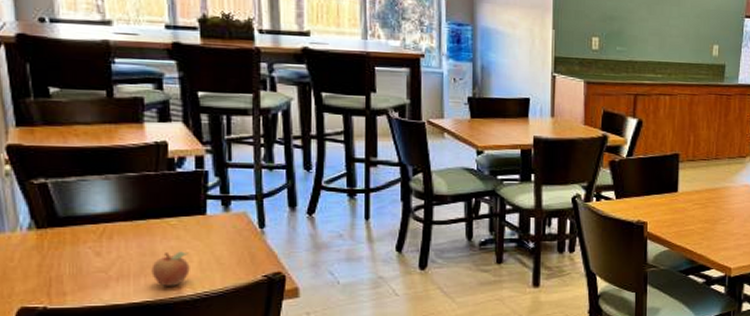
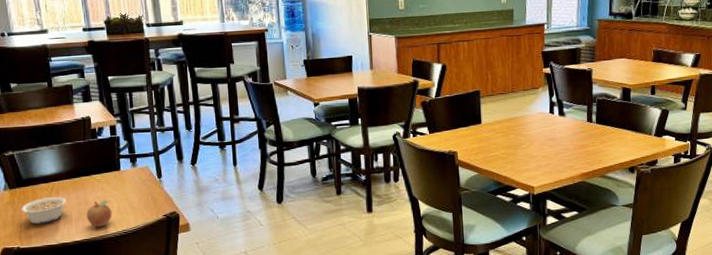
legume: none [51,244,124,278] -> present [20,197,67,224]

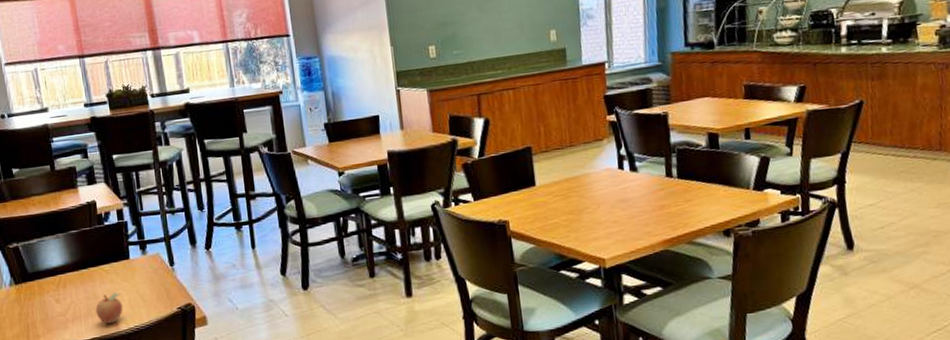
legume: present [20,197,67,224] -> none [27,291,75,322]

